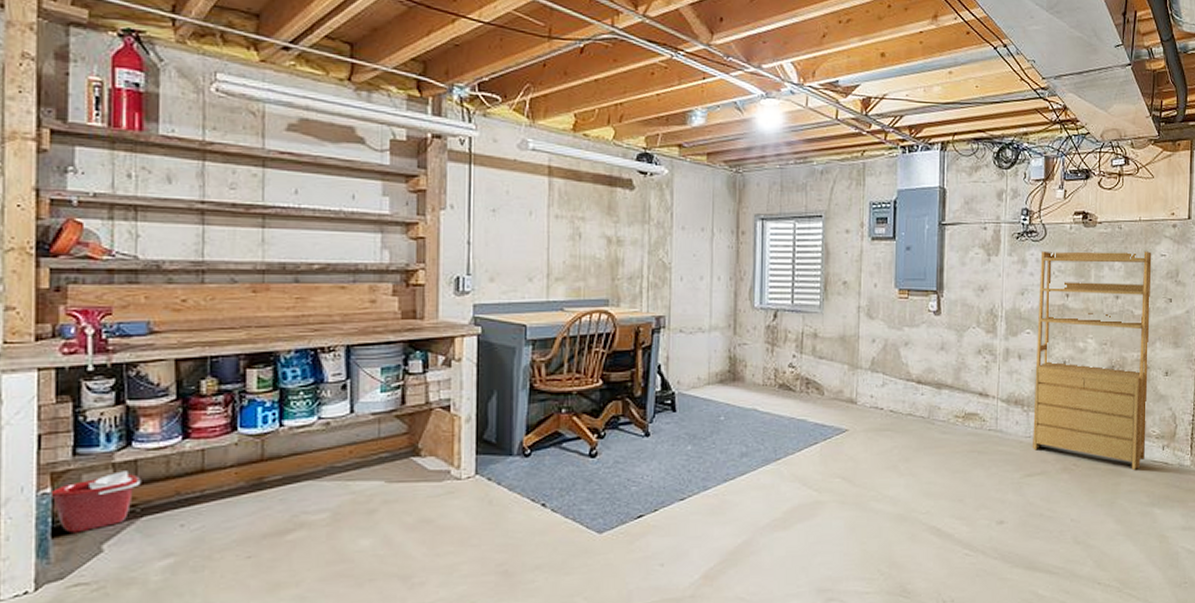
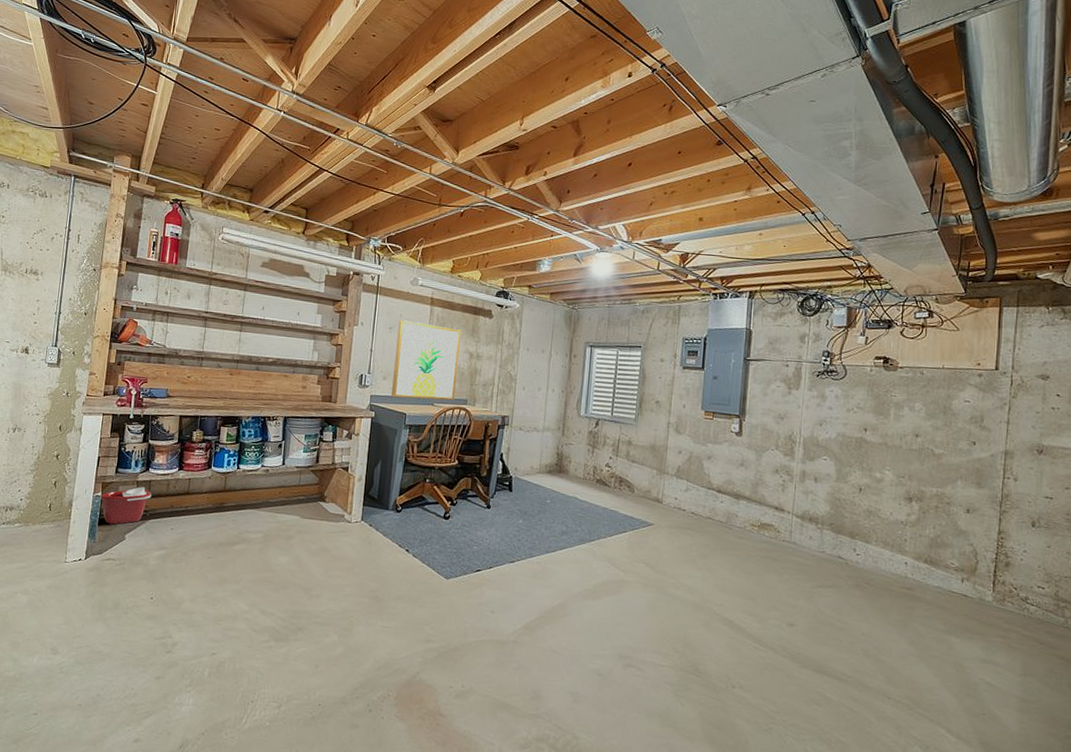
wall art: none [503,198,594,305] -> present [391,320,462,401]
shelving unit: present [1033,250,1152,470] -> none [825,388,955,597]

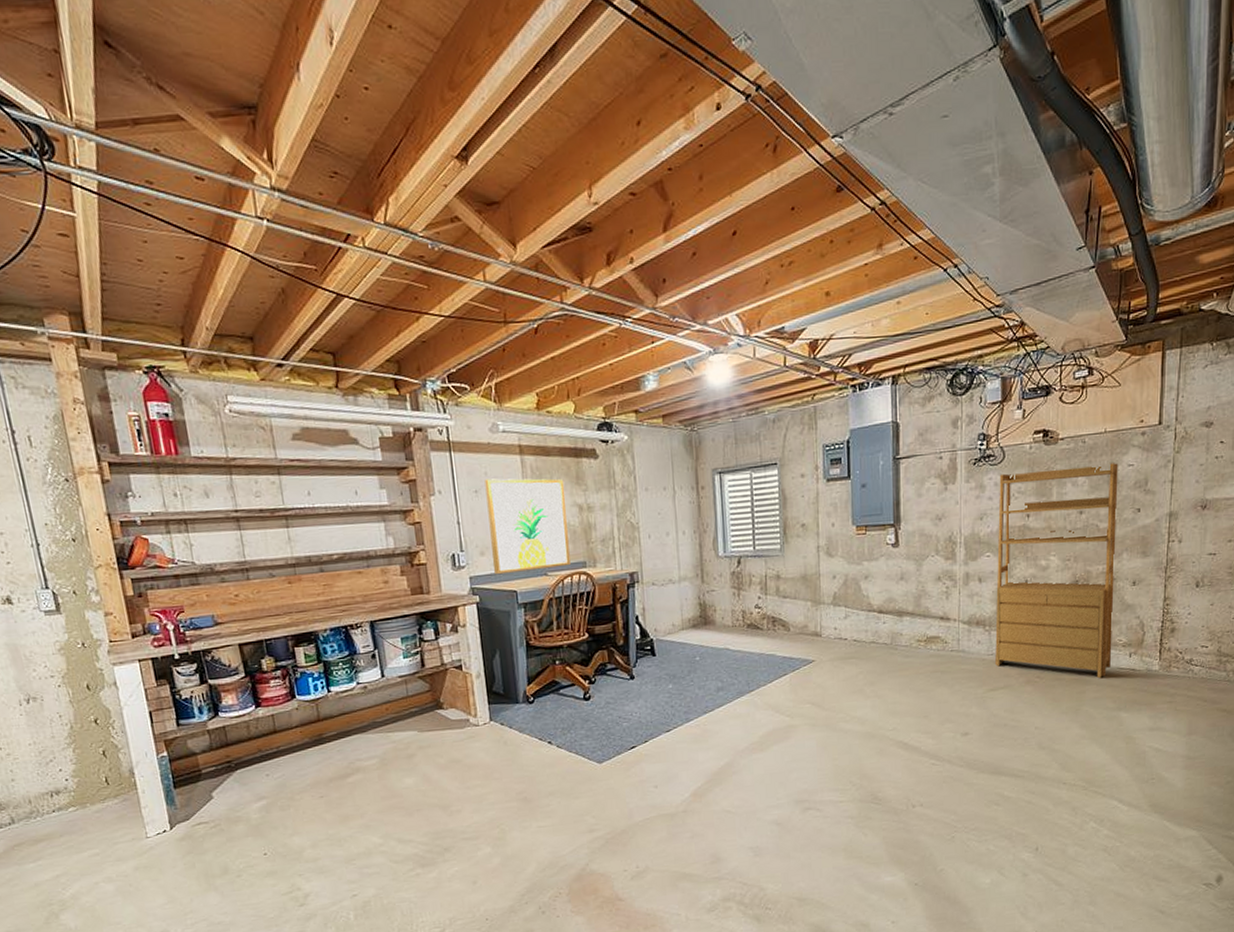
bucket: present [99,487,152,525] -> none [165,735,232,785]
shelving unit: none [825,388,955,597] -> present [995,463,1118,678]

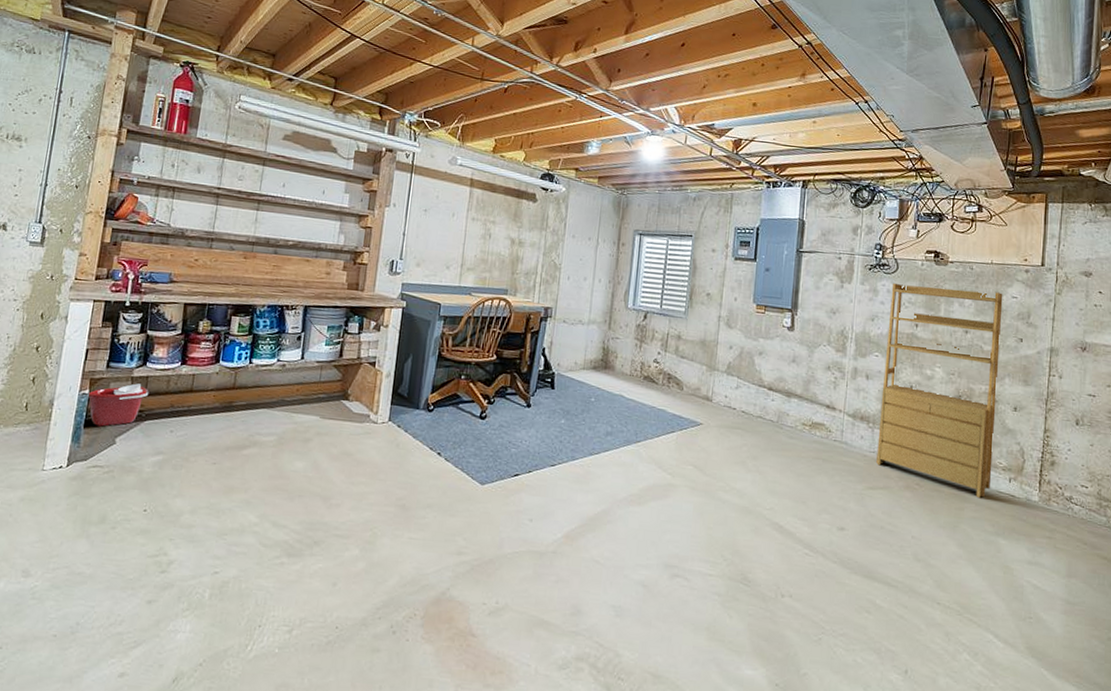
bucket: none [165,735,232,785] -> present [86,383,149,427]
wall art: present [484,478,571,575] -> none [425,202,503,291]

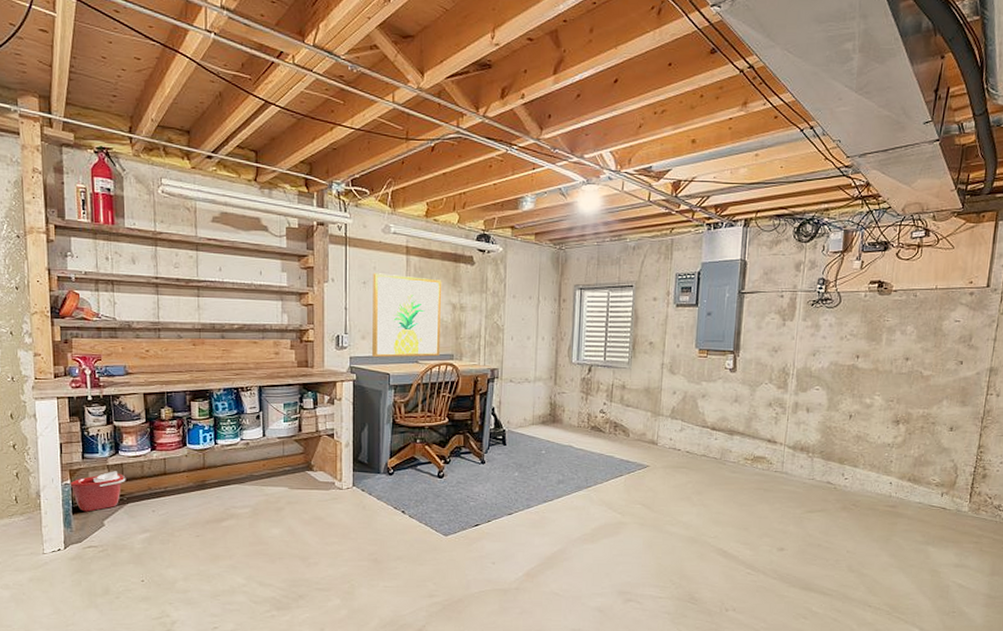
wall art: none [425,202,503,291] -> present [372,273,442,358]
shelving unit: present [876,282,1003,498] -> none [815,316,946,512]

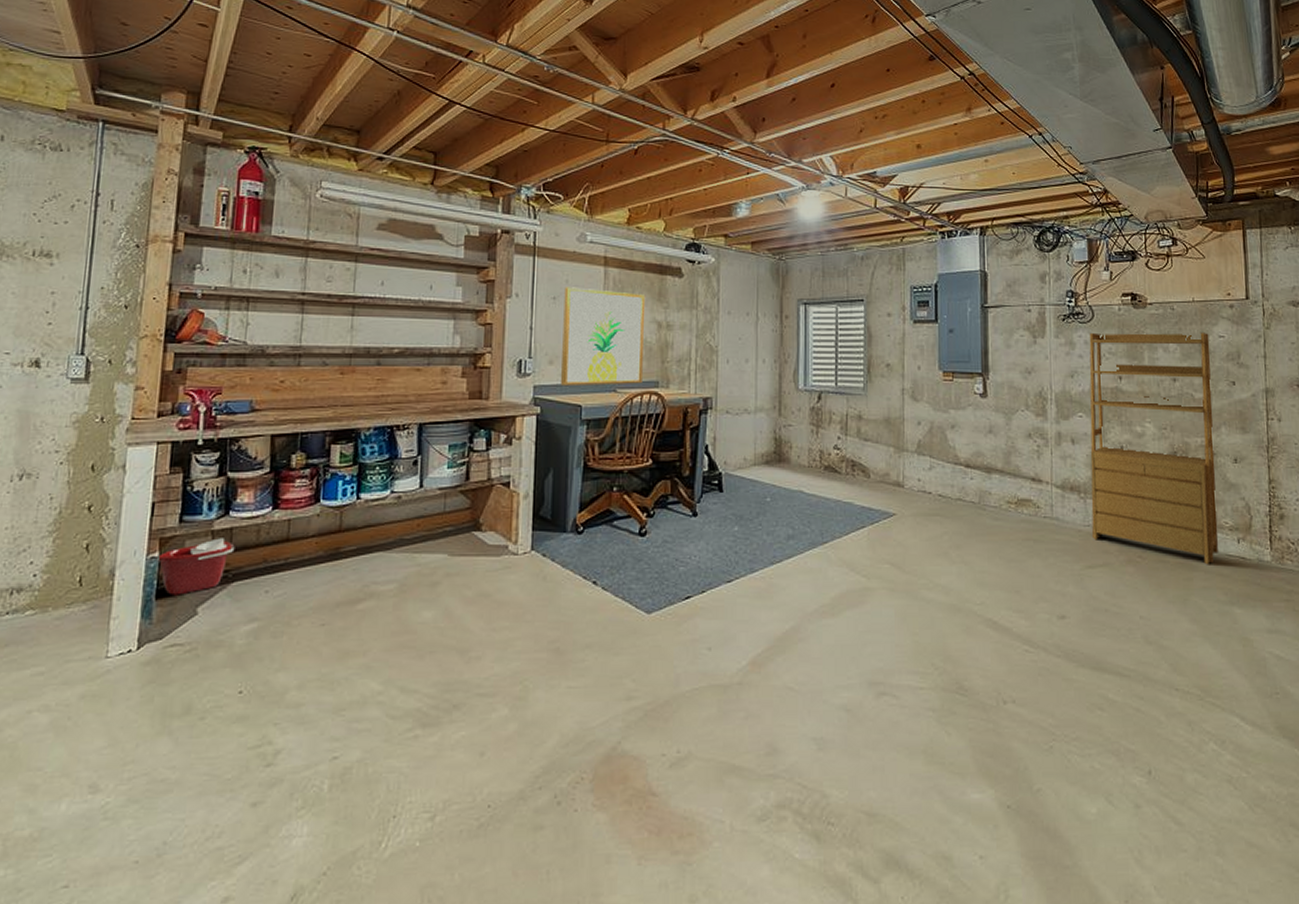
shelving unit: none [815,316,946,512] -> present [1089,332,1219,564]

